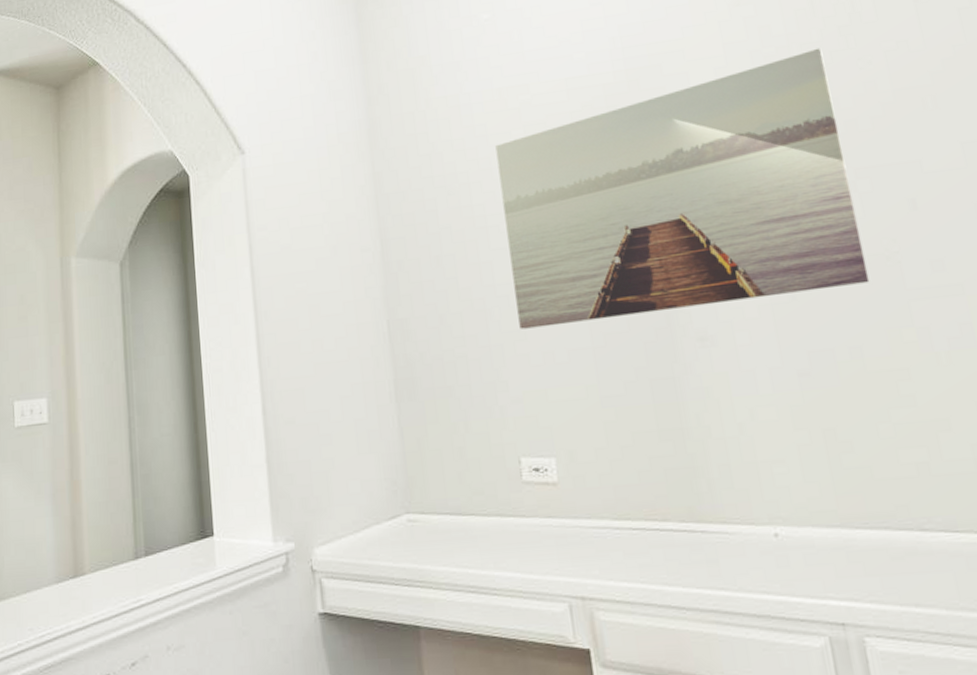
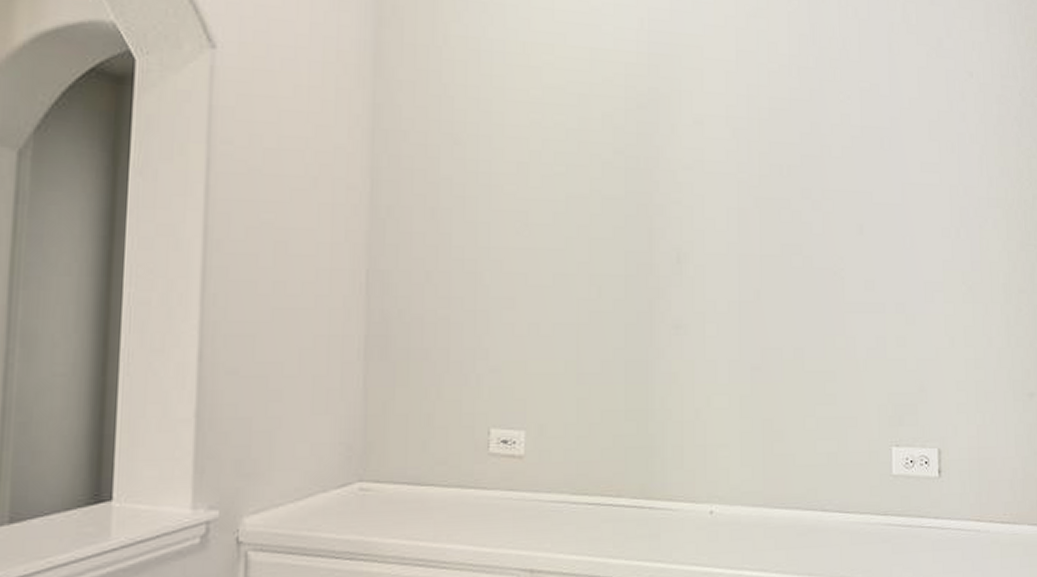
wall art: present [495,48,870,329] -> none [509,74,819,298]

